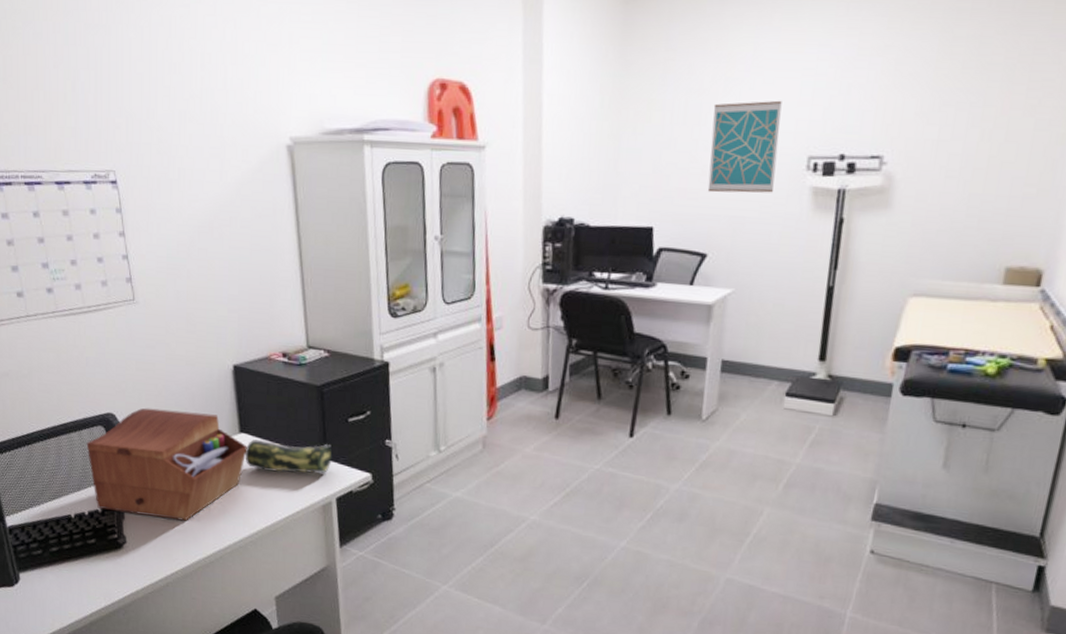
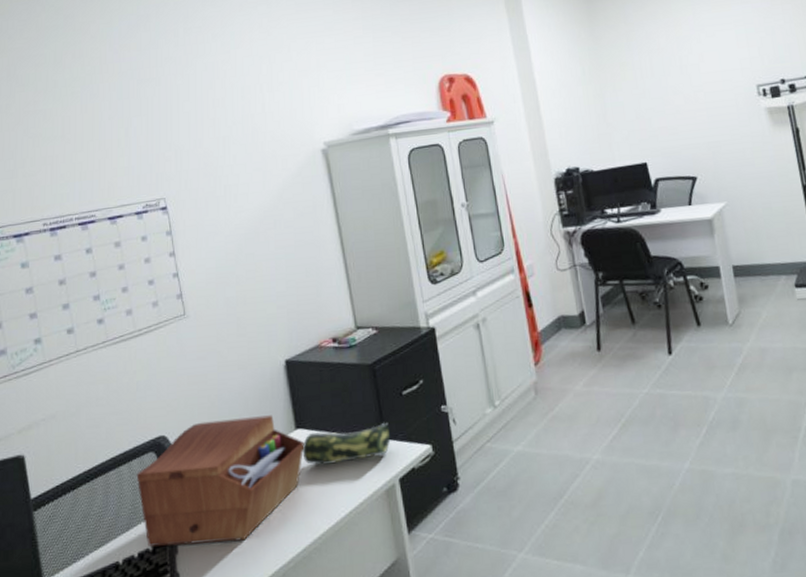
wall art: present [707,100,782,193] -> none [672,47,738,126]

